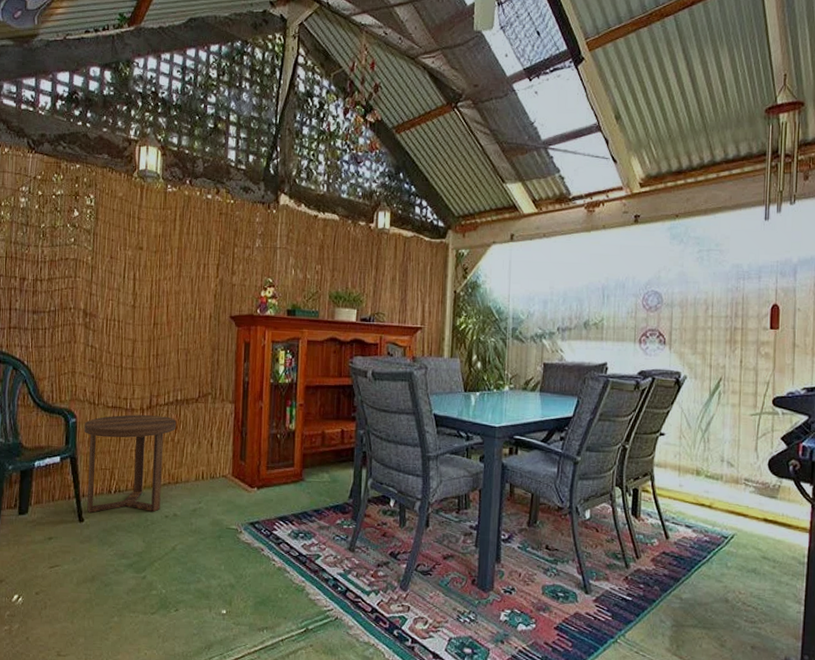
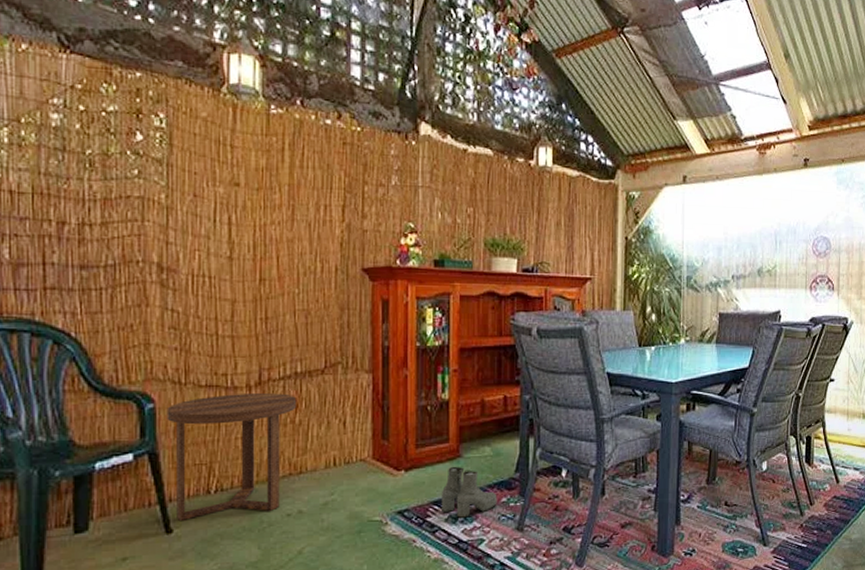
boots: none [285,488,333,534] -> present [441,466,497,518]

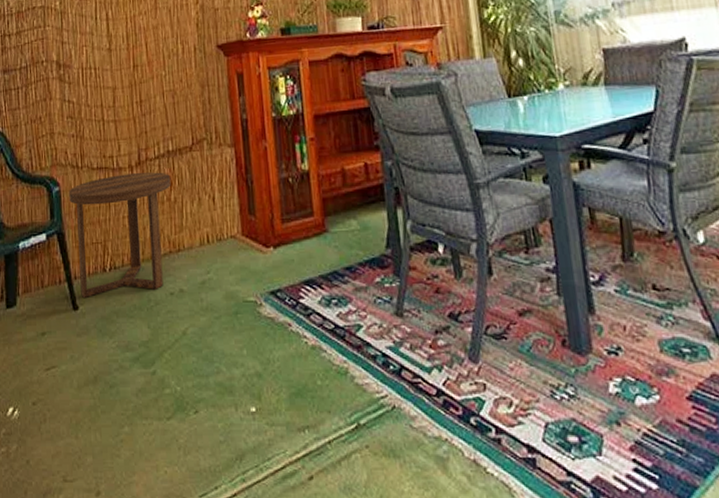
boots: present [441,466,497,518] -> none [311,242,371,300]

